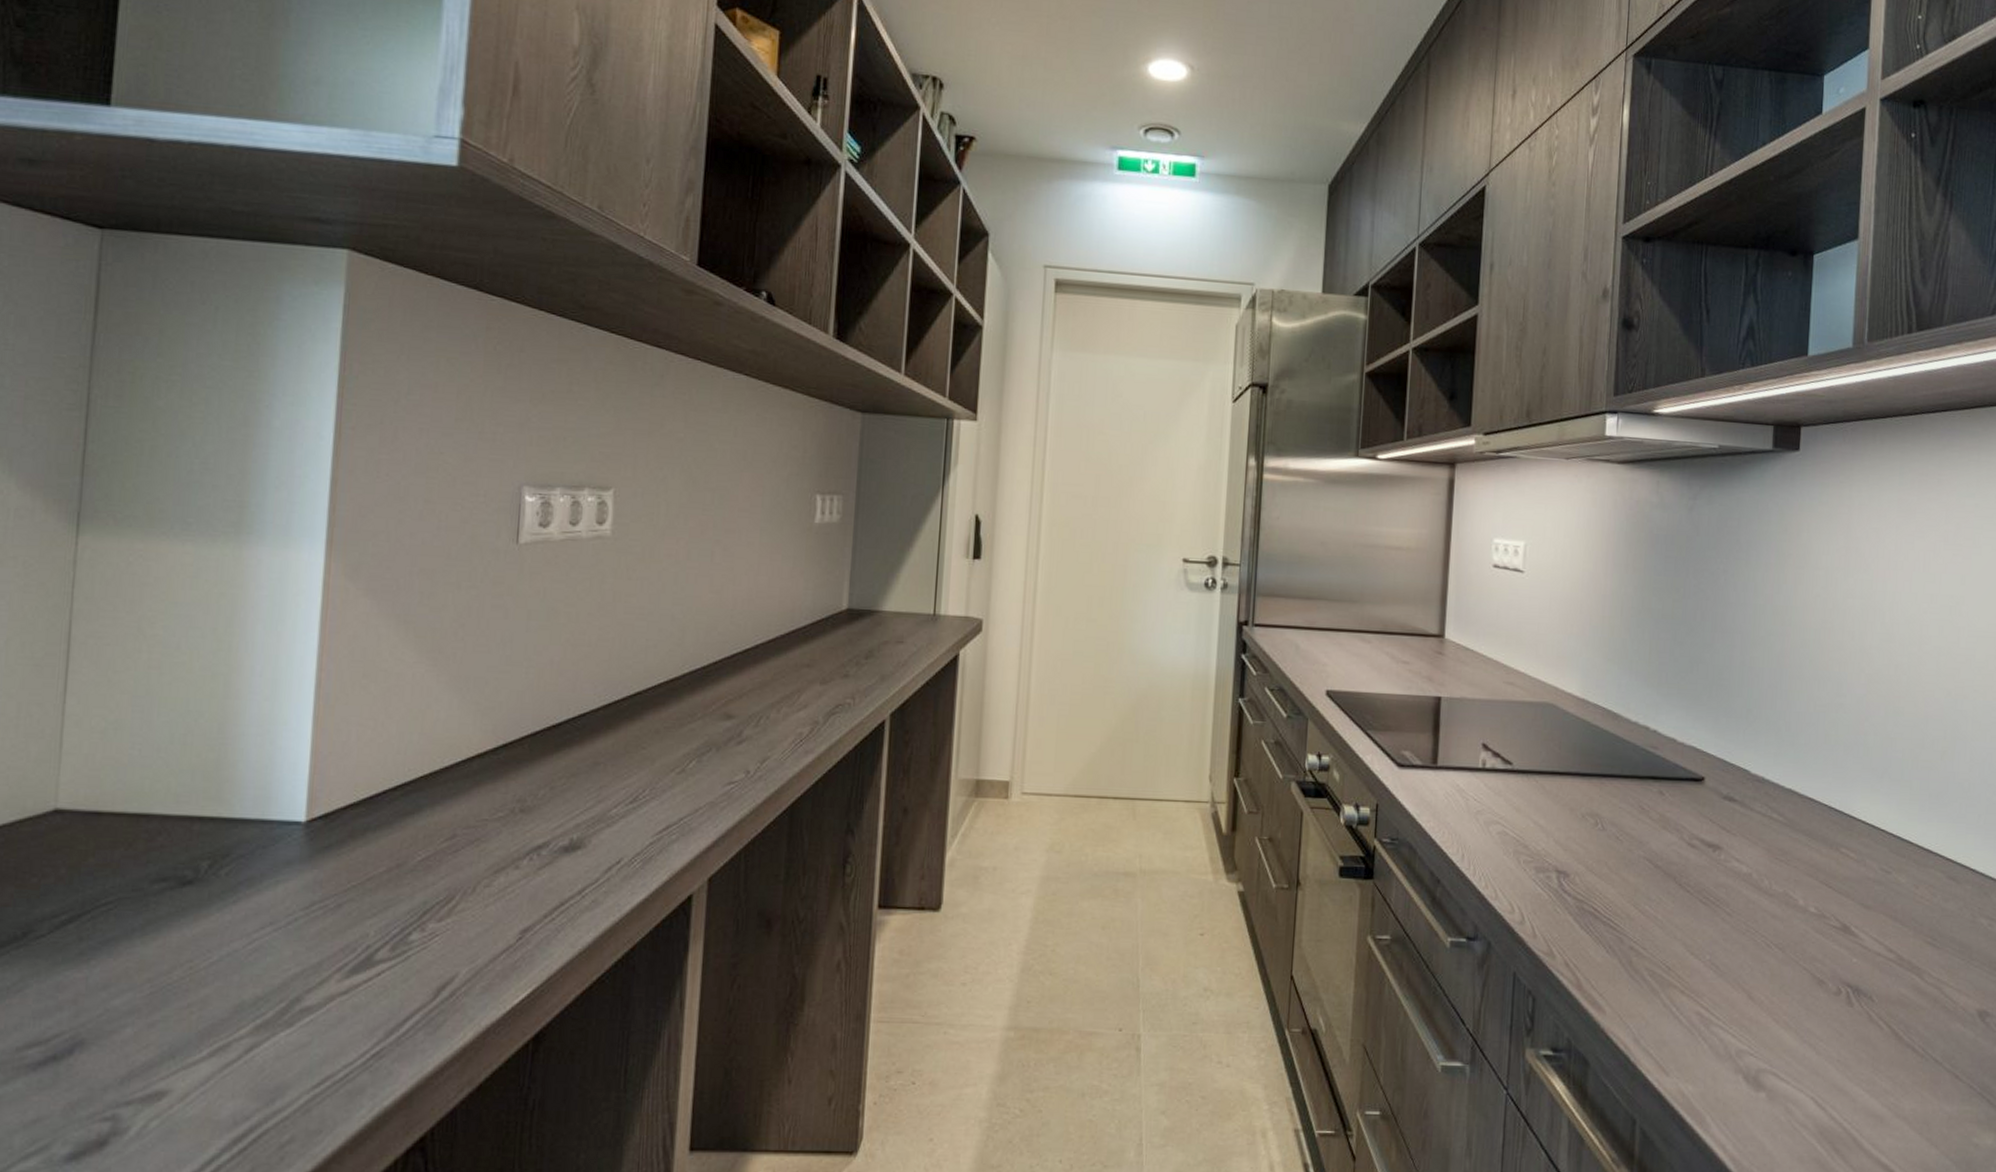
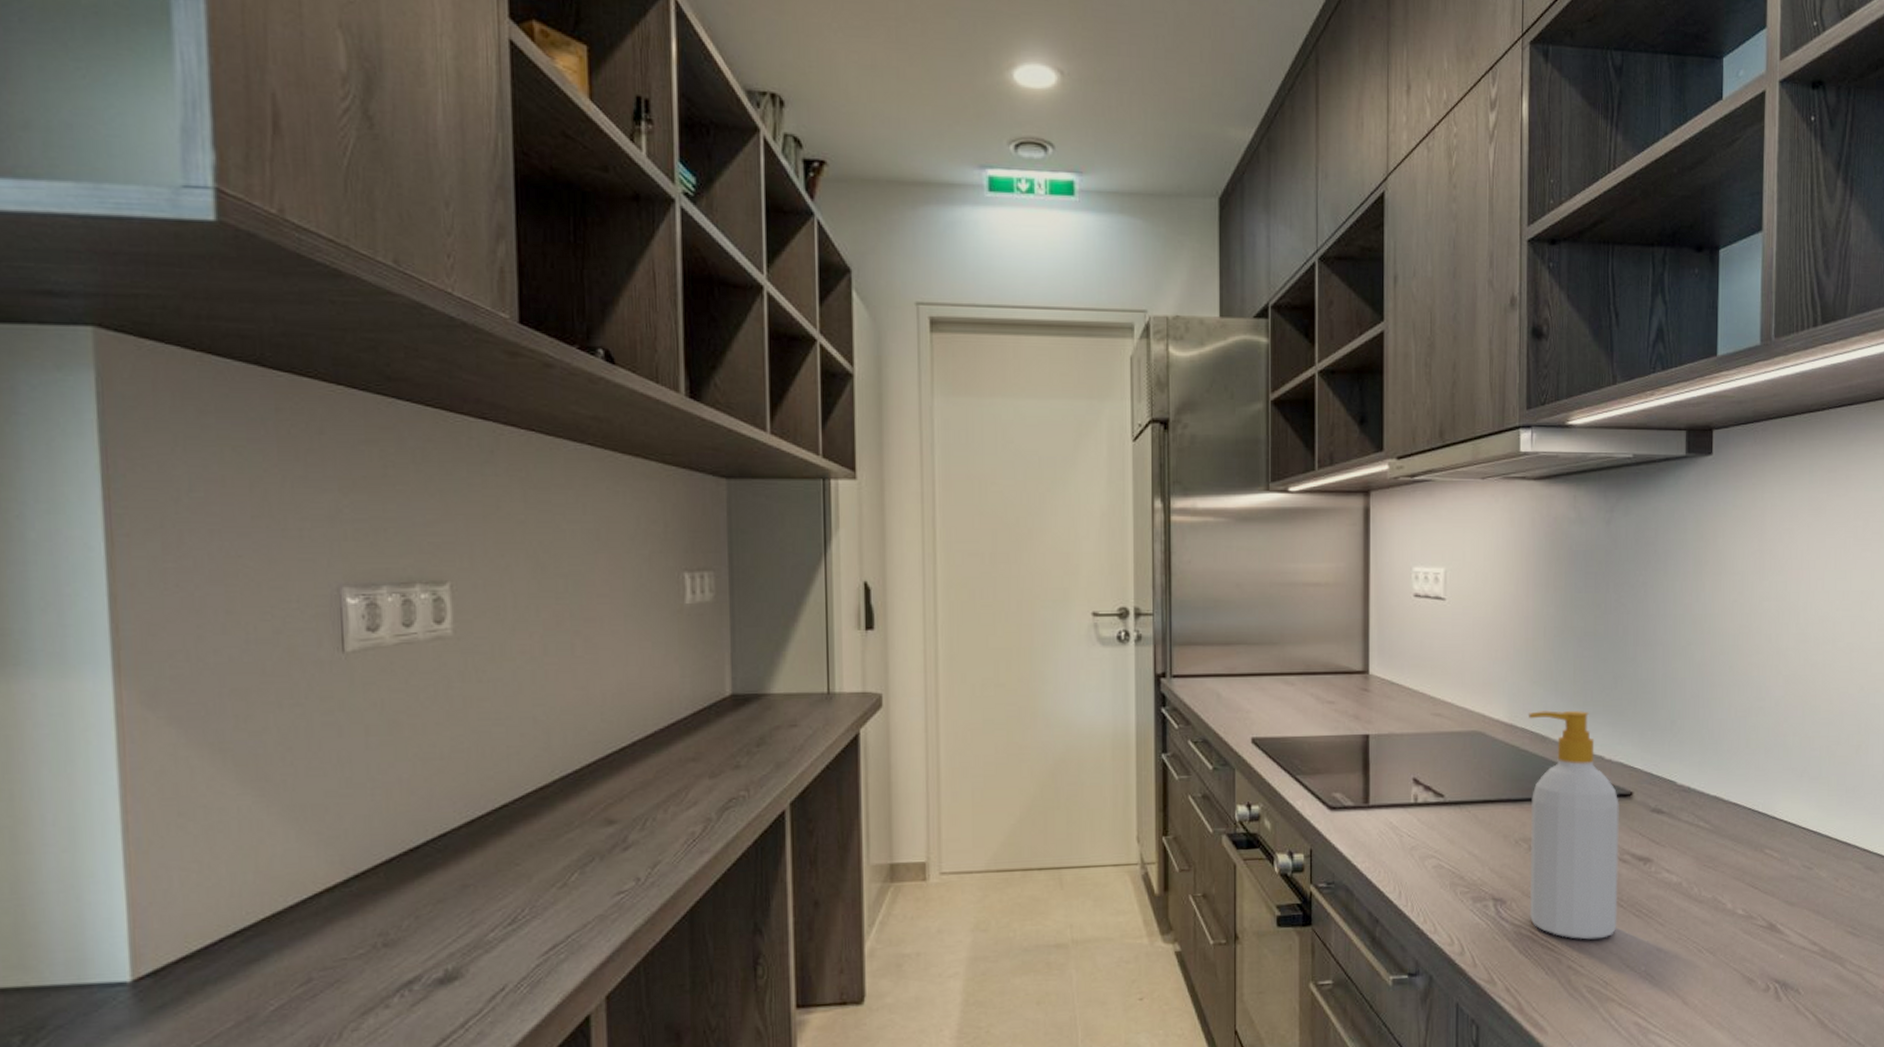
soap bottle: none [1593,688,1690,923] -> present [1528,711,1619,940]

